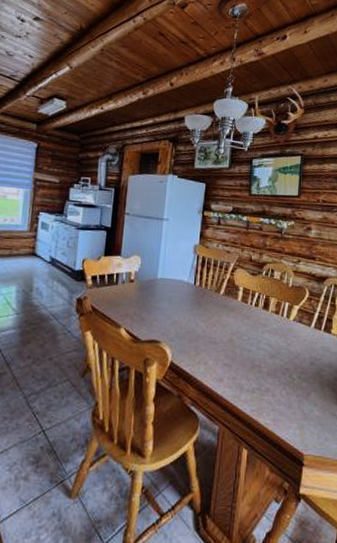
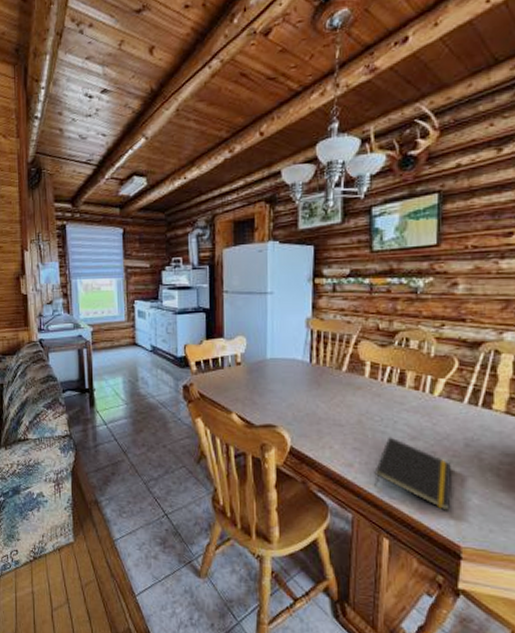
notepad: none [239,354,300,422] -> present [374,437,452,511]

